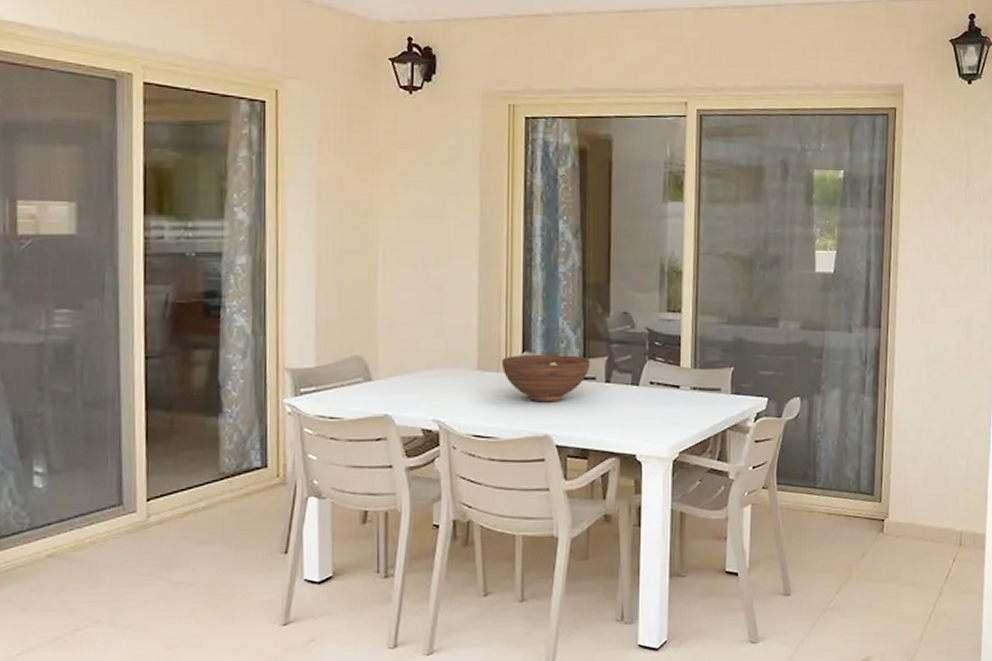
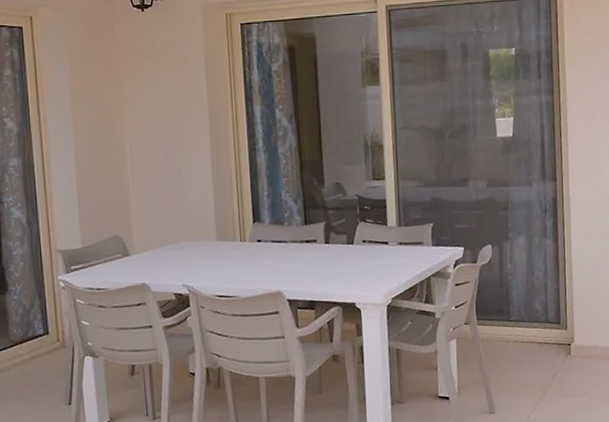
fruit bowl: present [501,354,591,403] -> none [236,222,312,264]

